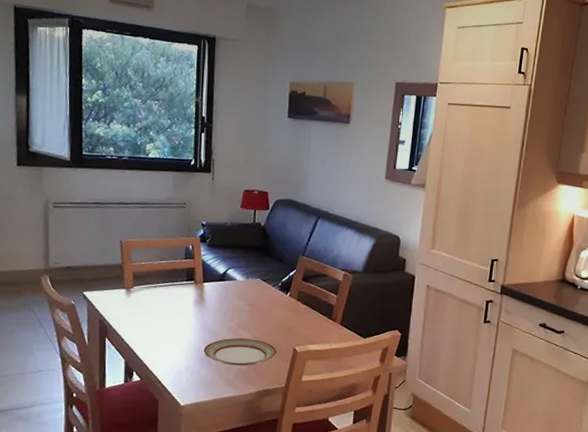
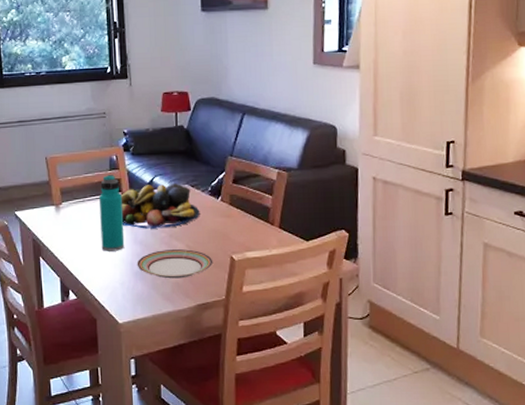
water bottle: none [169,263,195,337] -> present [99,175,125,251]
fruit bowl: none [192,276,269,318] -> present [120,183,200,229]

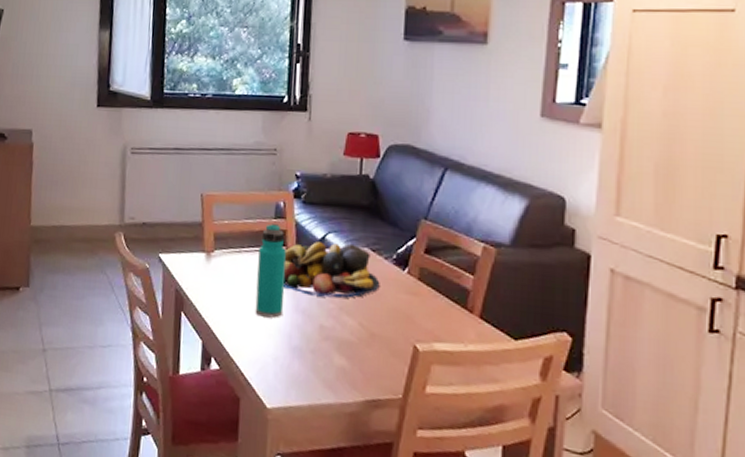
plate: present [137,249,213,279] -> none [295,324,391,364]

